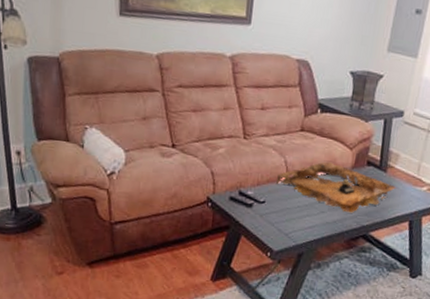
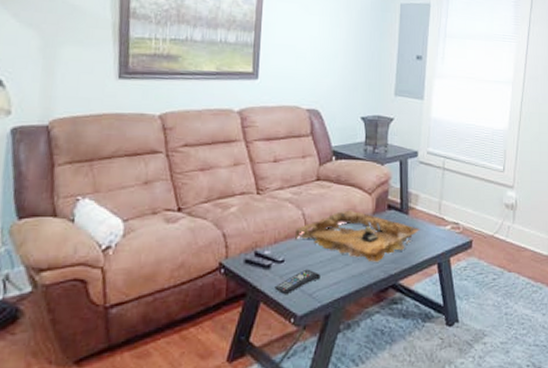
remote control: none [255,211,297,232] -> present [275,269,320,295]

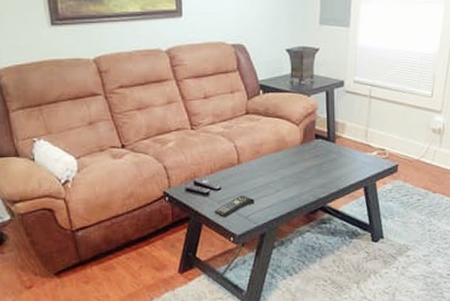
decorative tray: present [295,210,421,262] -> none [229,140,347,188]

